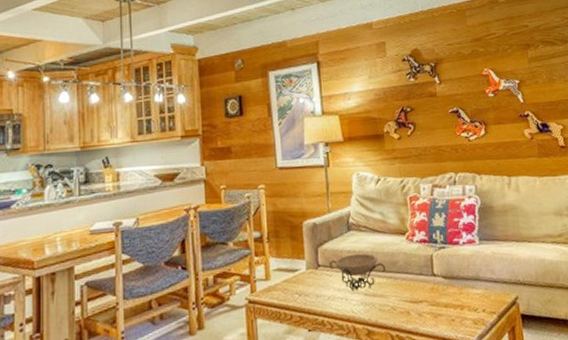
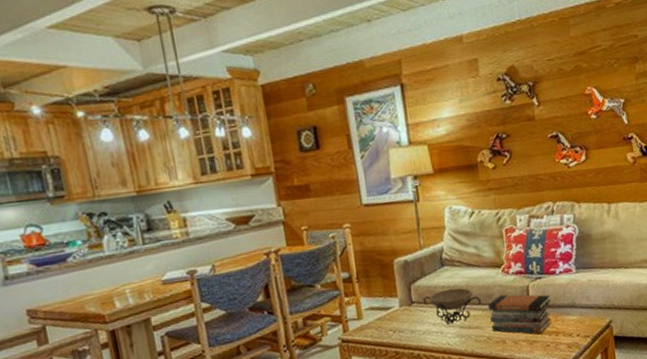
book stack: none [392,262,457,307] -> present [487,294,552,335]

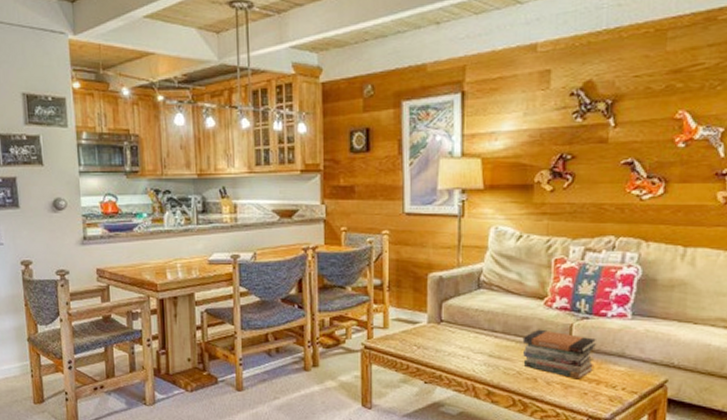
decorative bowl: present [422,288,482,325] -> none [452,313,517,351]

